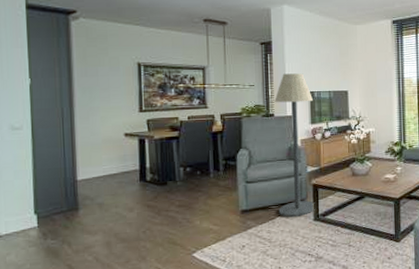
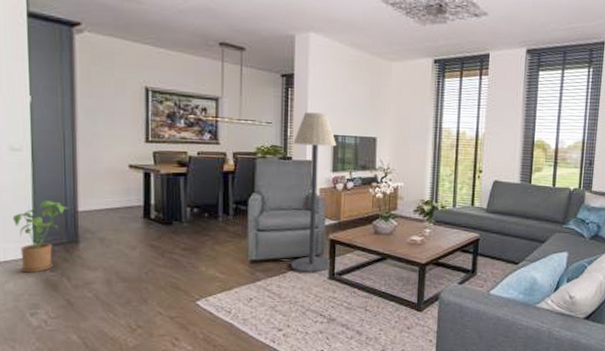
house plant: none [13,173,69,243] -> present [12,201,70,273]

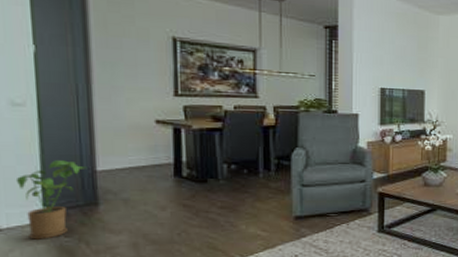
floor lamp: present [290,112,337,273] -> none [338,65,385,227]

